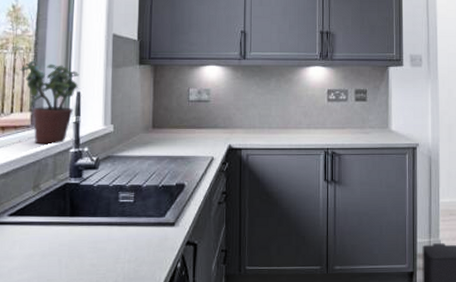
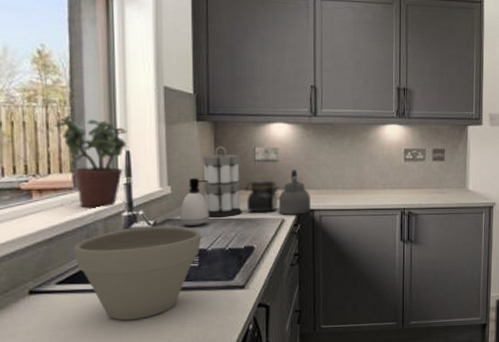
ceramic pot: none [25,162,138,254] -> present [73,226,202,321]
soap dispenser: none [119,117,147,163] -> present [180,178,209,226]
spice rack: none [142,87,176,155] -> present [203,146,242,218]
jar: none [178,119,211,150] -> present [244,179,280,212]
kettle: none [208,109,238,153] -> present [278,169,310,215]

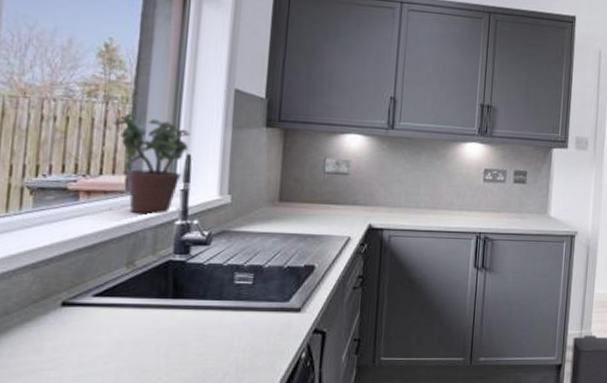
ceramic pot: present [73,226,202,321] -> none [116,237,260,341]
soap dispenser: present [180,178,209,226] -> none [237,188,273,240]
spice rack: present [203,146,242,218] -> none [266,155,309,232]
jar: present [244,179,280,212] -> none [310,193,348,228]
kettle: present [278,169,310,215] -> none [344,184,381,234]

